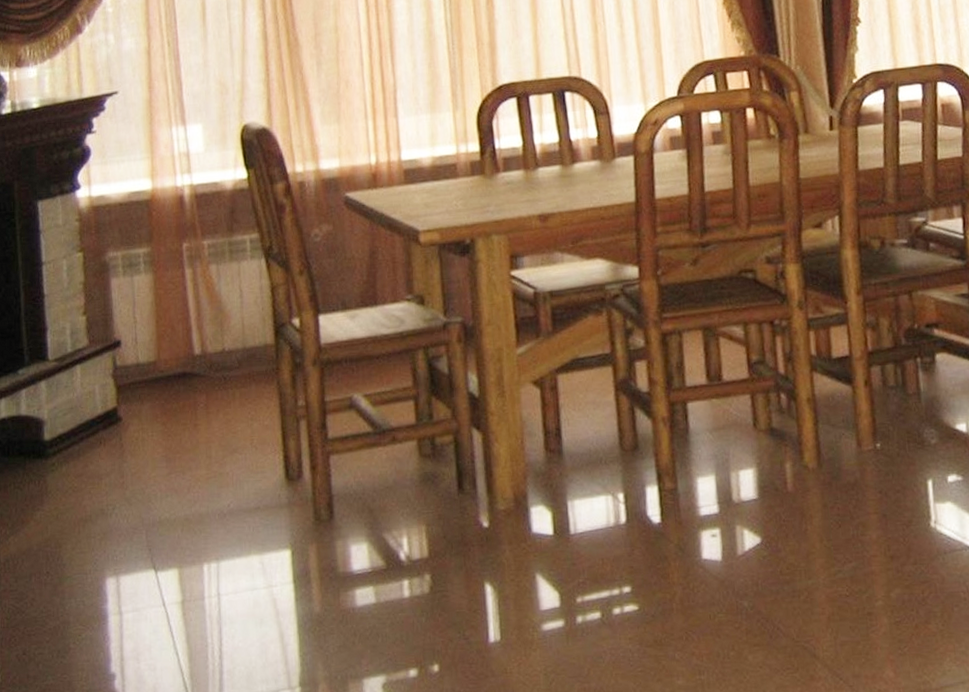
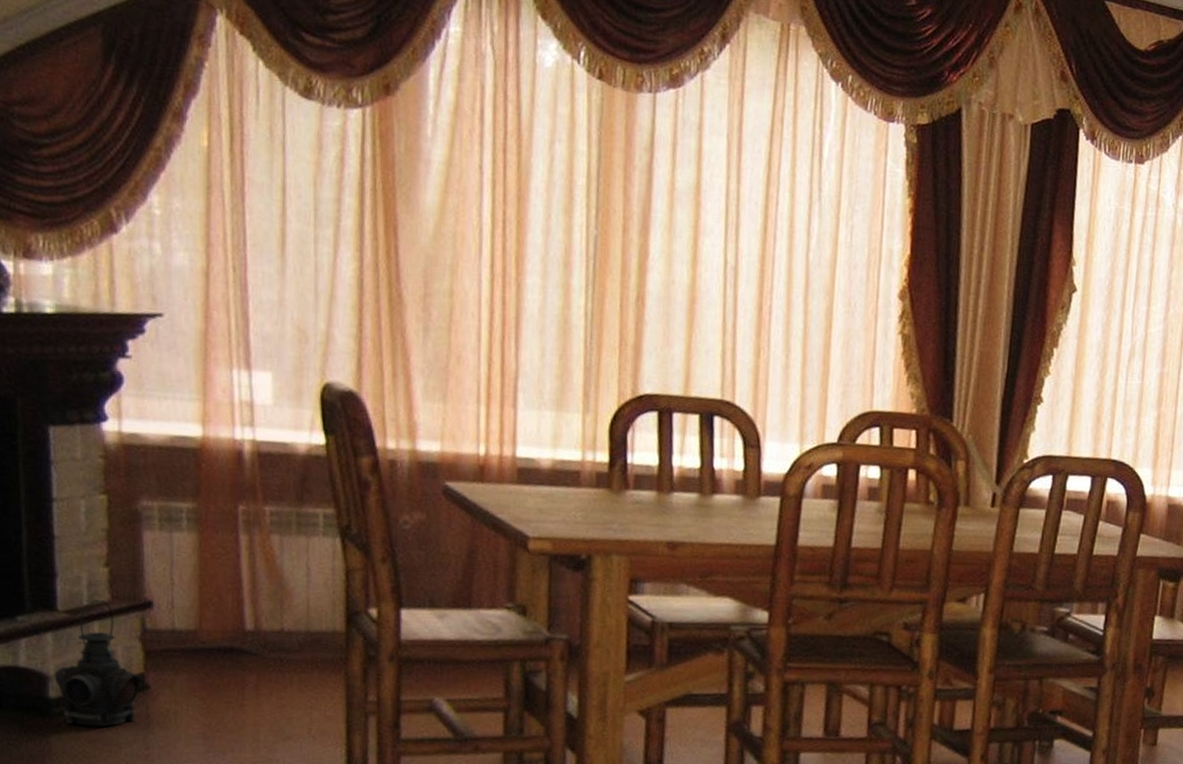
lantern: none [48,345,117,463] -> present [54,599,143,727]

